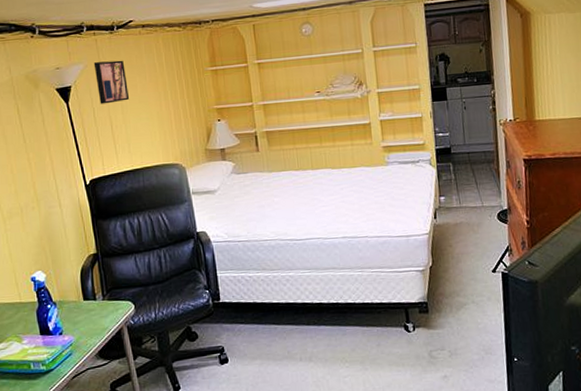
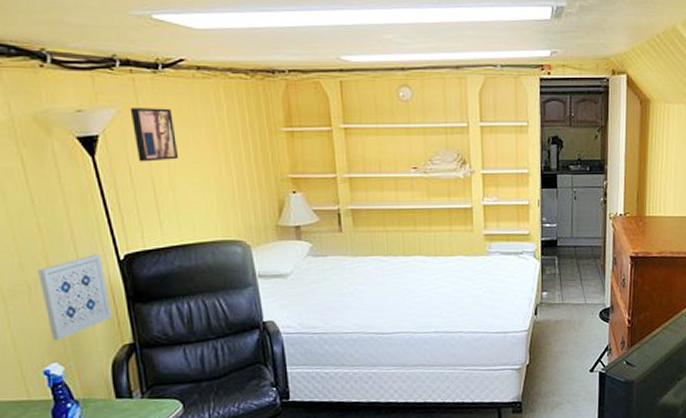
wall art: none [28,181,80,252] -> present [38,254,112,340]

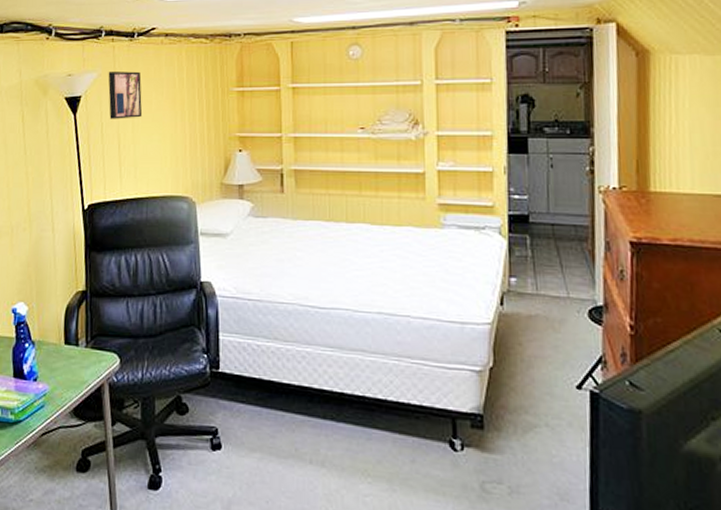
wall art: present [38,254,112,340] -> none [20,203,72,281]

